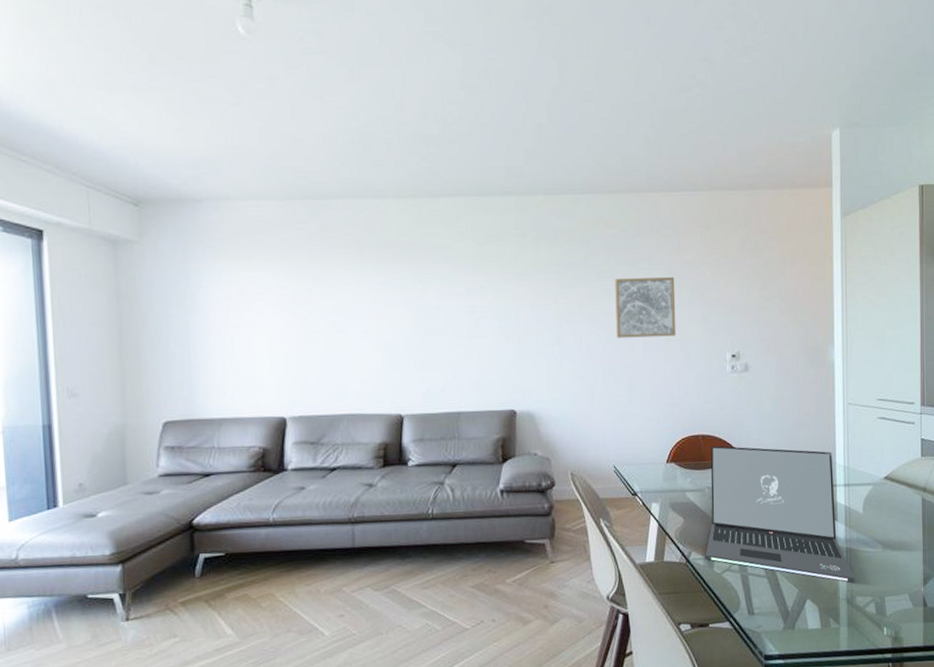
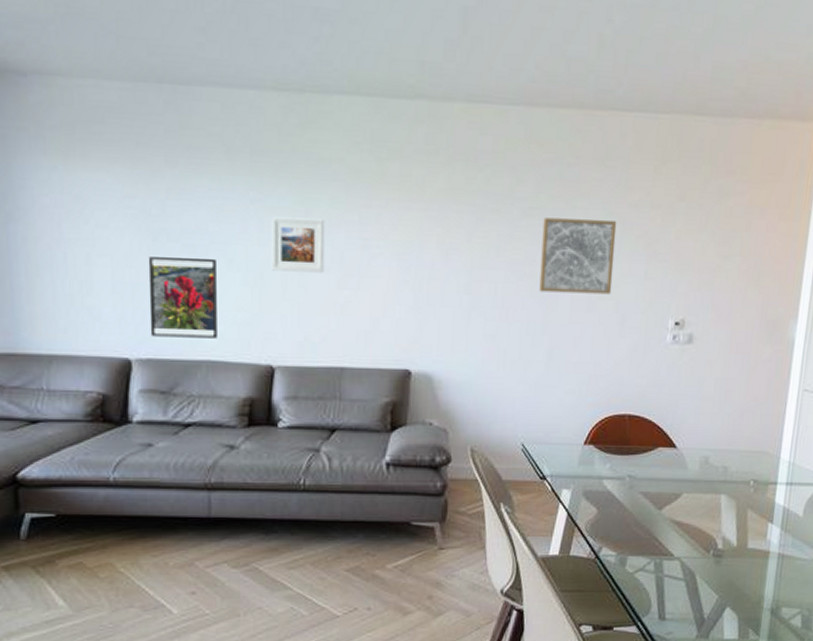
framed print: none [298,331,356,398] -> present [148,257,217,338]
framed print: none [396,293,440,337] -> present [271,216,325,273]
laptop: present [705,446,855,583] -> none [617,428,783,593]

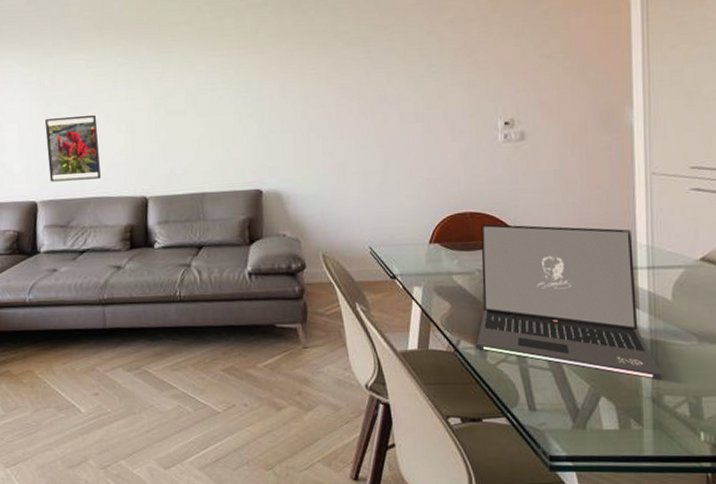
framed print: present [271,216,325,273] -> none [136,72,182,119]
wall art: present [539,217,617,295] -> none [366,38,438,110]
laptop: none [617,428,783,593] -> present [476,224,662,380]

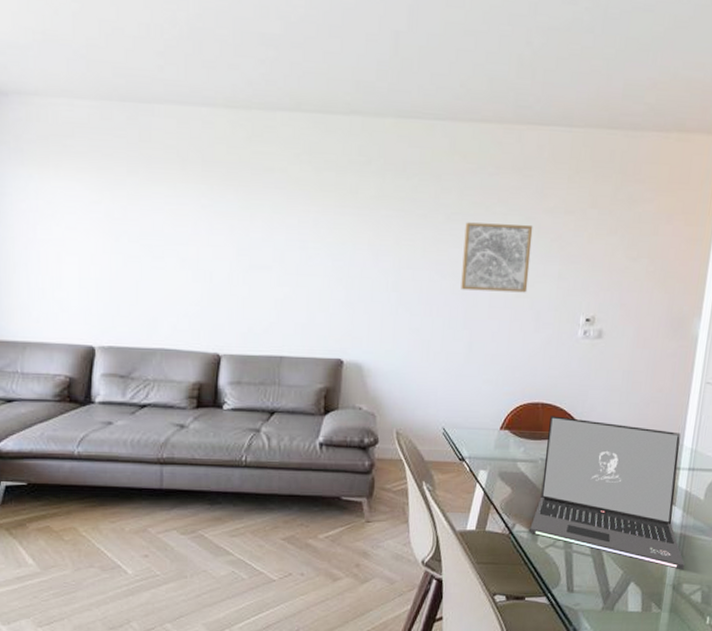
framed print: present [44,114,101,182] -> none [111,256,171,329]
wall art: none [366,38,438,110] -> present [461,222,533,293]

